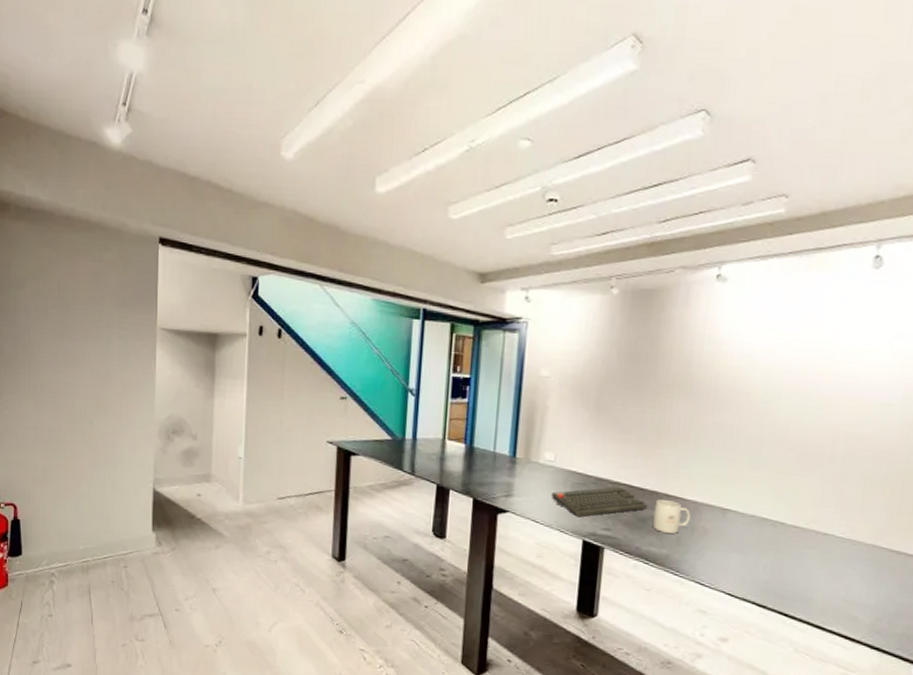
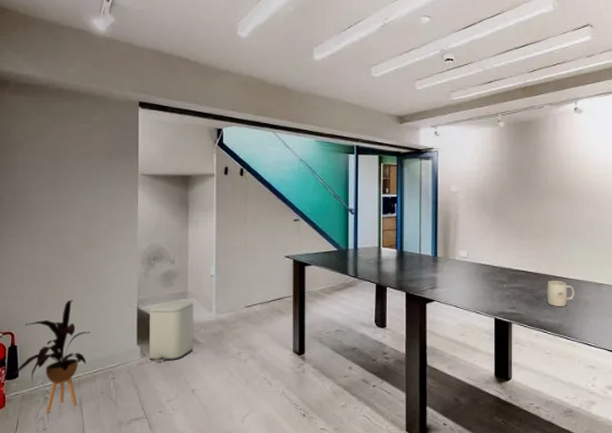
house plant: none [15,472,100,598] -> present [12,300,90,413]
pedal bin: none [166,484,218,554] -> present [149,300,194,362]
computer keyboard: present [551,487,648,517] -> none [467,274,542,300]

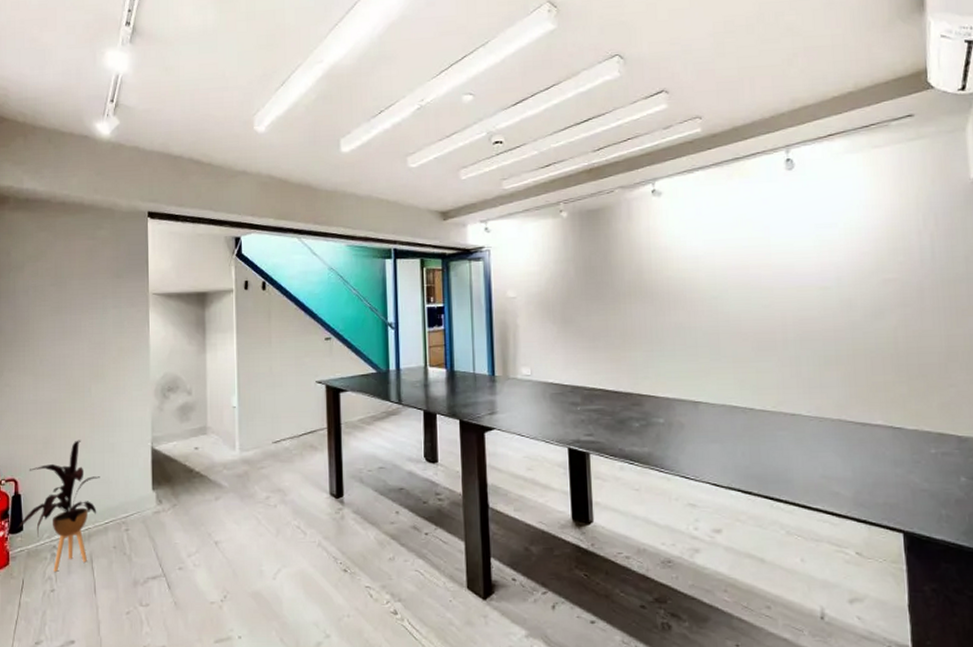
pedal bin: present [149,300,194,362] -> none [165,437,216,510]
mug: present [547,281,574,307] -> none [630,400,665,433]

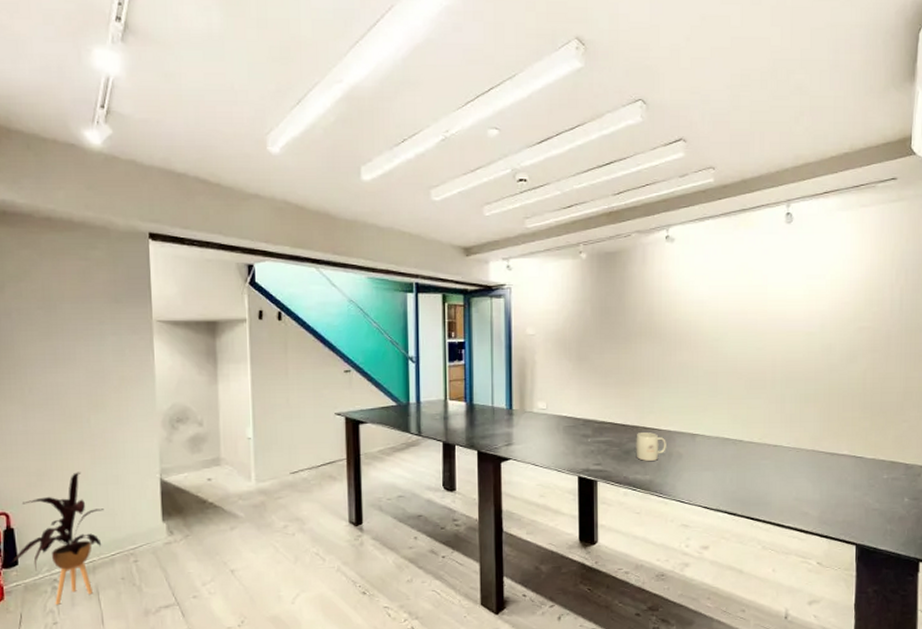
mug: none [630,400,665,433] -> present [636,432,666,462]

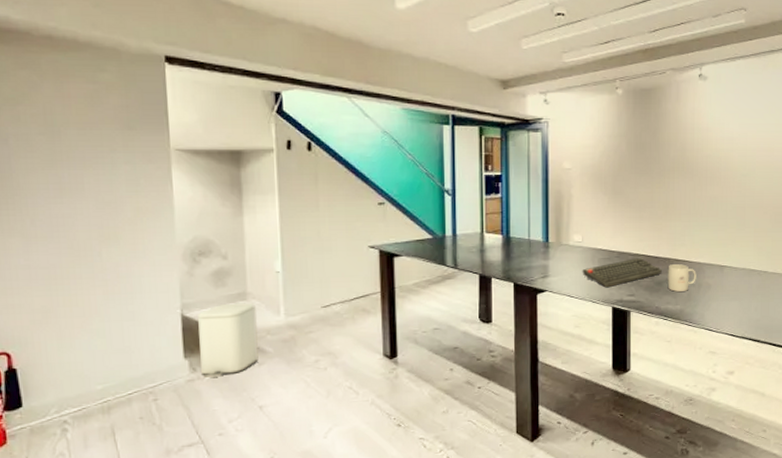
house plant: present [10,472,104,605] -> none [13,308,119,447]
pedal bin: none [175,468,231,541] -> present [198,303,259,378]
computer keyboard: none [546,426,631,457] -> present [582,258,663,288]

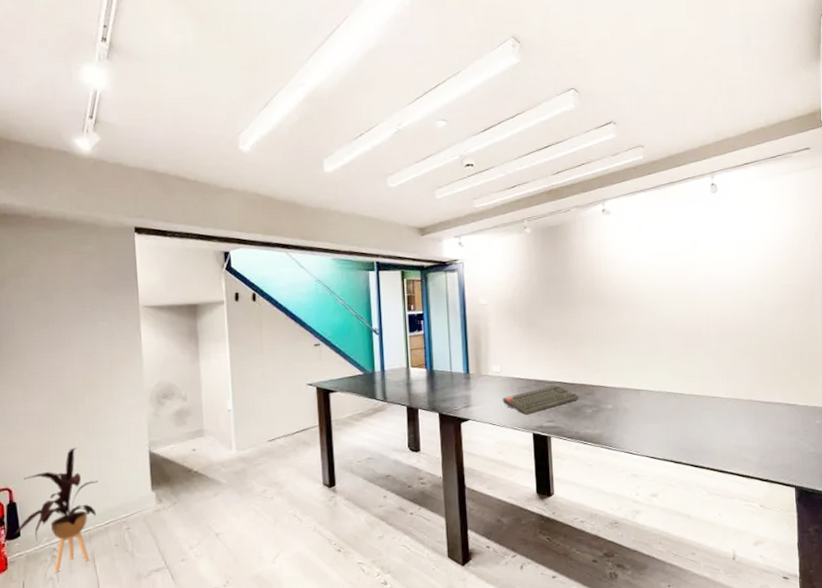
house plant: none [13,308,119,447] -> present [13,447,98,572]
pedal bin: present [198,303,259,378] -> none [163,439,214,508]
mug: present [667,264,696,293] -> none [584,389,613,417]

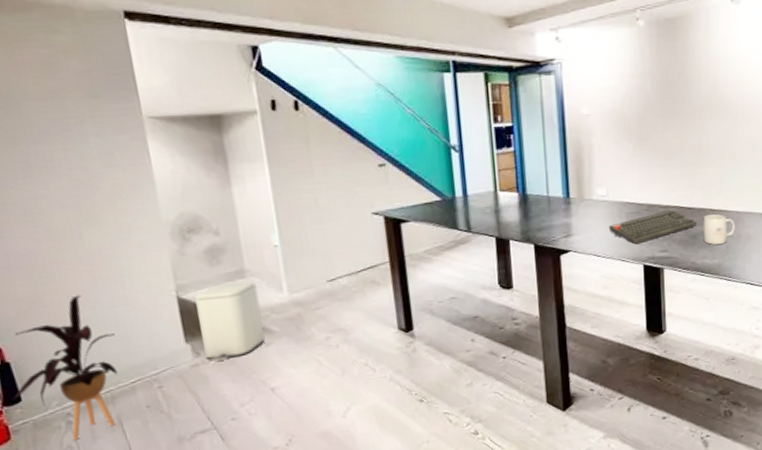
pedal bin: none [163,439,214,508] -> present [195,281,265,362]
mug: none [584,389,613,417] -> present [703,214,735,245]

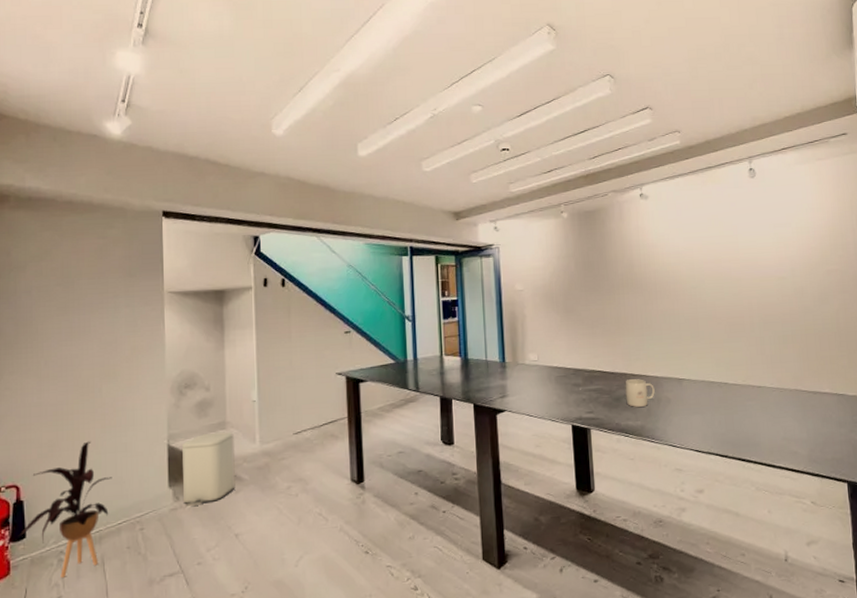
computer keyboard: present [608,210,698,245] -> none [539,374,620,406]

